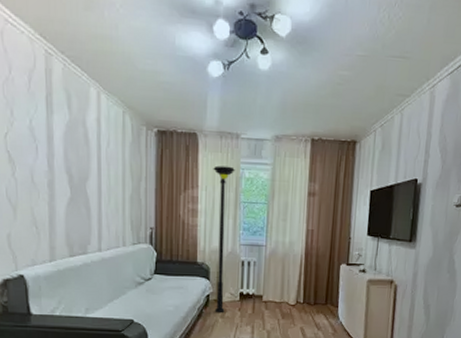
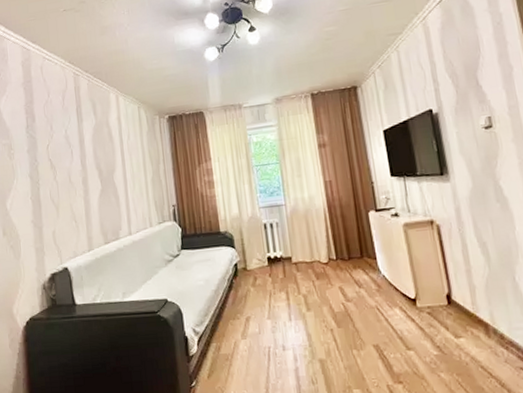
floor lamp: present [213,165,235,313] -> none [222,135,255,282]

